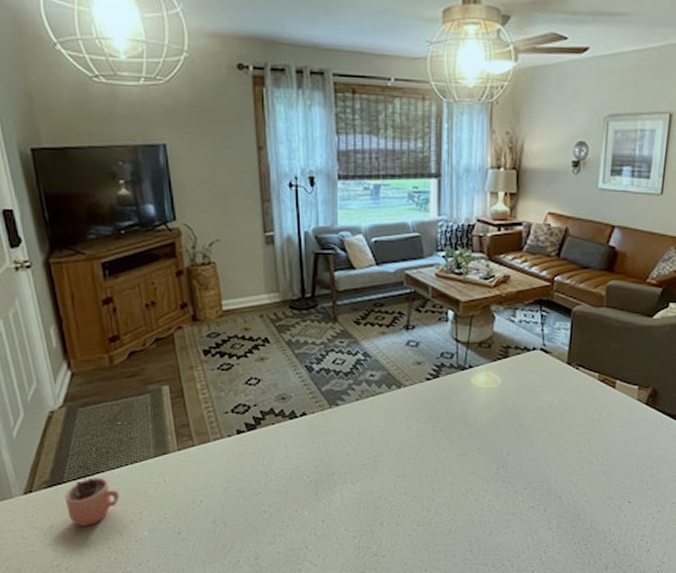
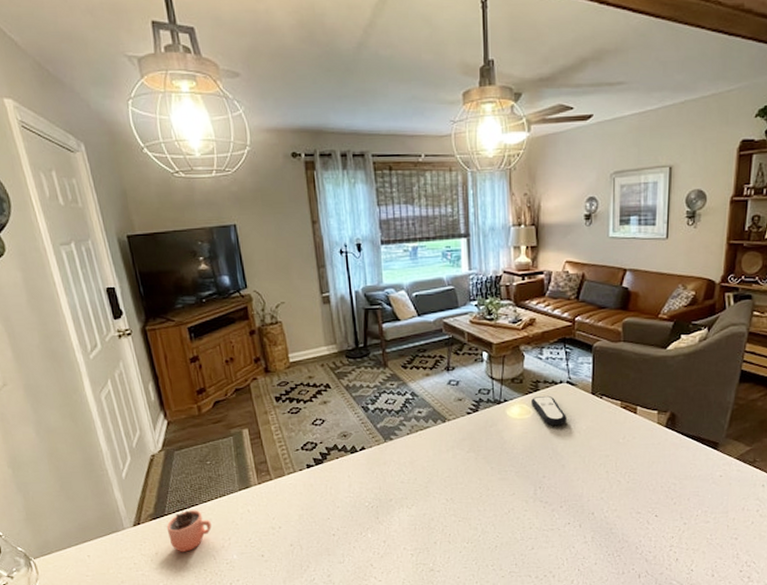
remote control: none [500,363,538,398] -> present [532,395,566,426]

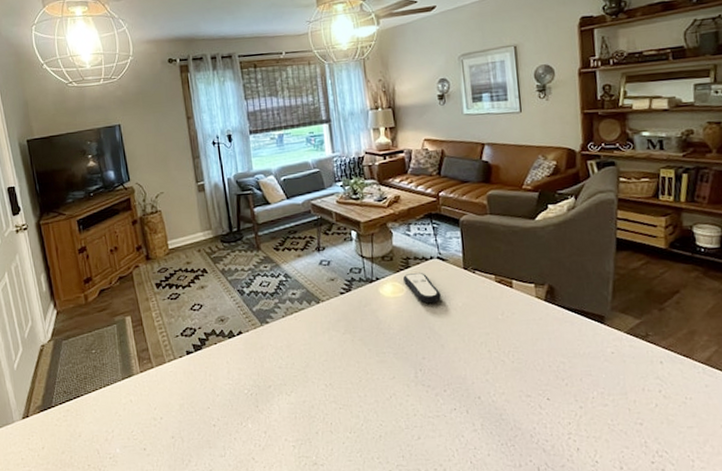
cocoa: present [166,495,212,552] -> none [53,385,96,446]

